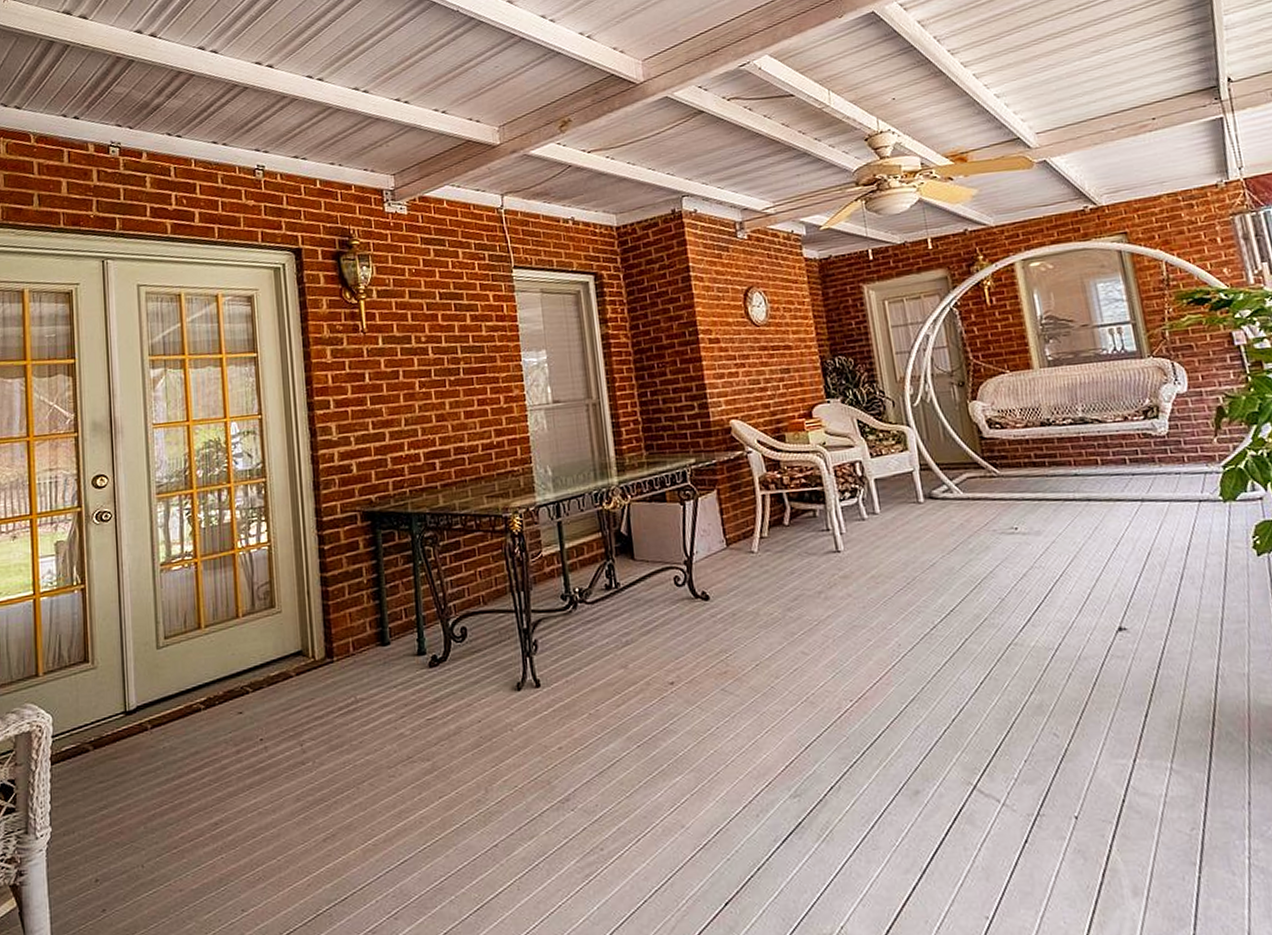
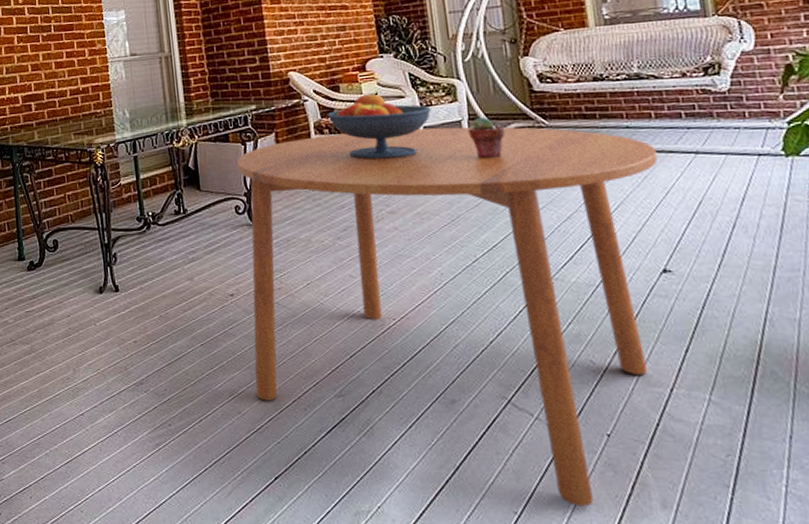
dining table: none [675,477,1111,903] -> present [237,126,658,507]
fruit bowl: none [772,443,882,517] -> present [327,94,432,159]
potted succulent: none [920,466,958,513] -> present [468,116,506,159]

